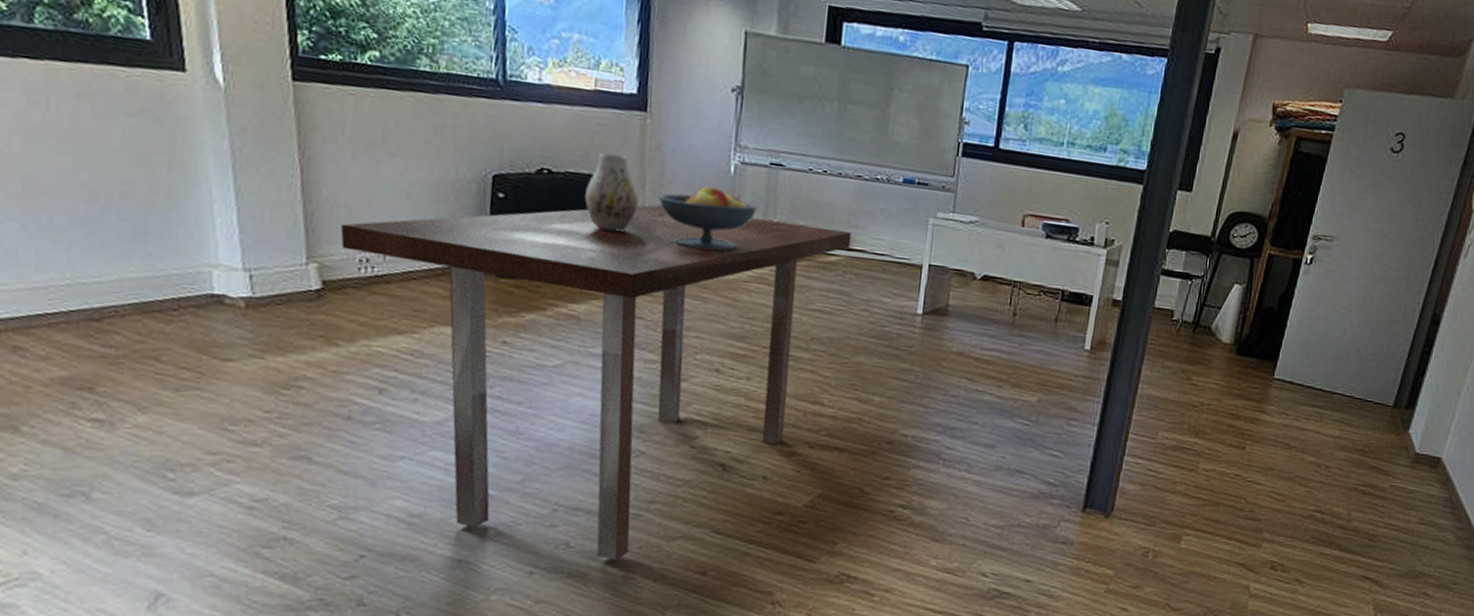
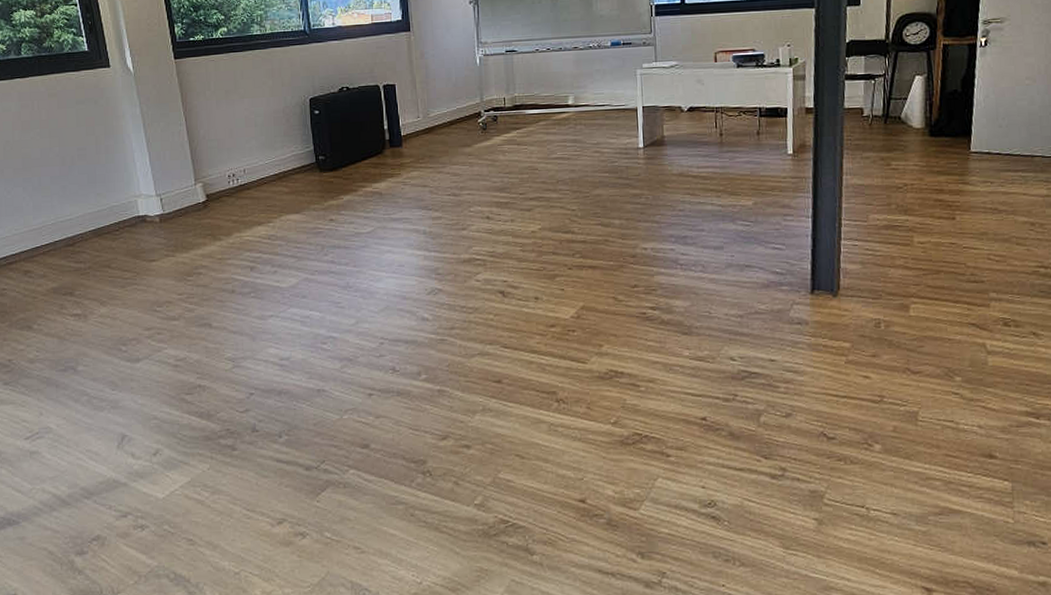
dining table: present [340,204,852,560] -> none [214,92,577,378]
vase: present [585,153,639,233] -> none [374,67,413,125]
fruit bowl: present [658,186,758,251] -> none [426,77,501,127]

